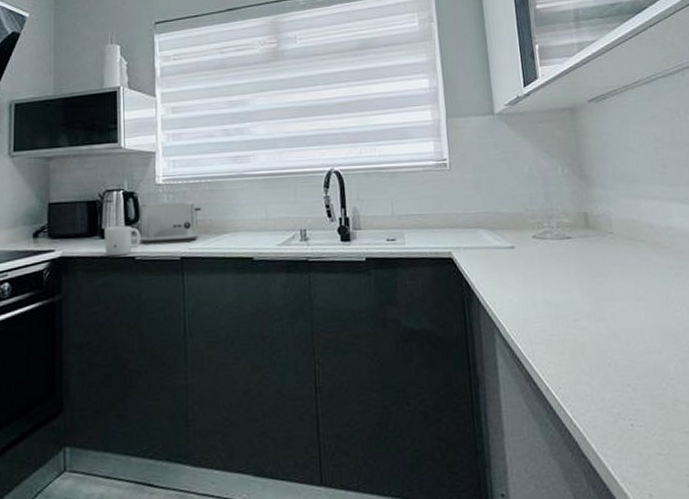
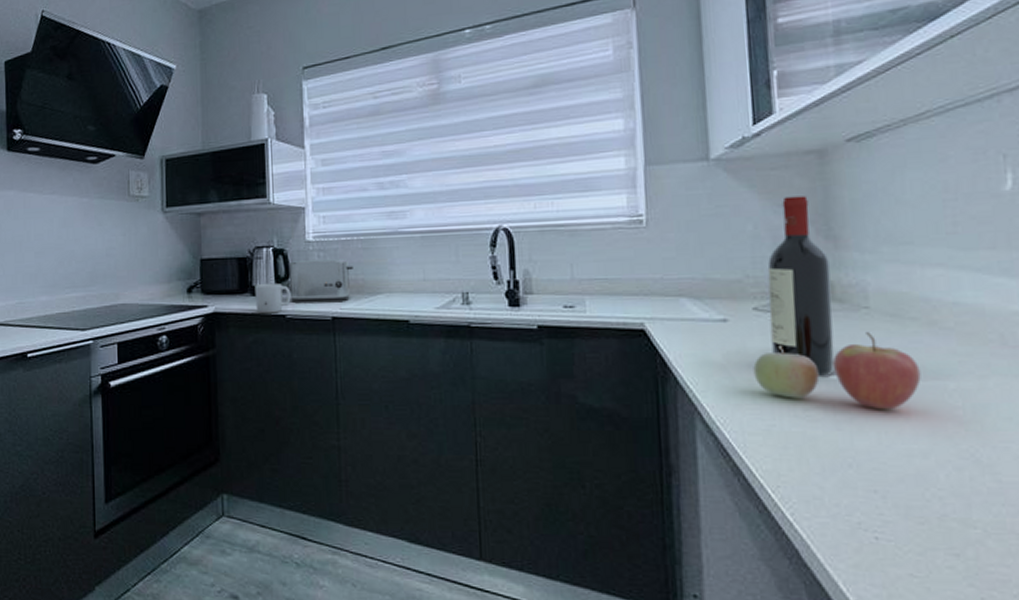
fruit: none [535,266,584,311] -> present [753,344,820,398]
wine bottle: none [540,144,593,292] -> present [767,196,835,378]
fruit: none [591,253,652,317] -> present [833,332,921,410]

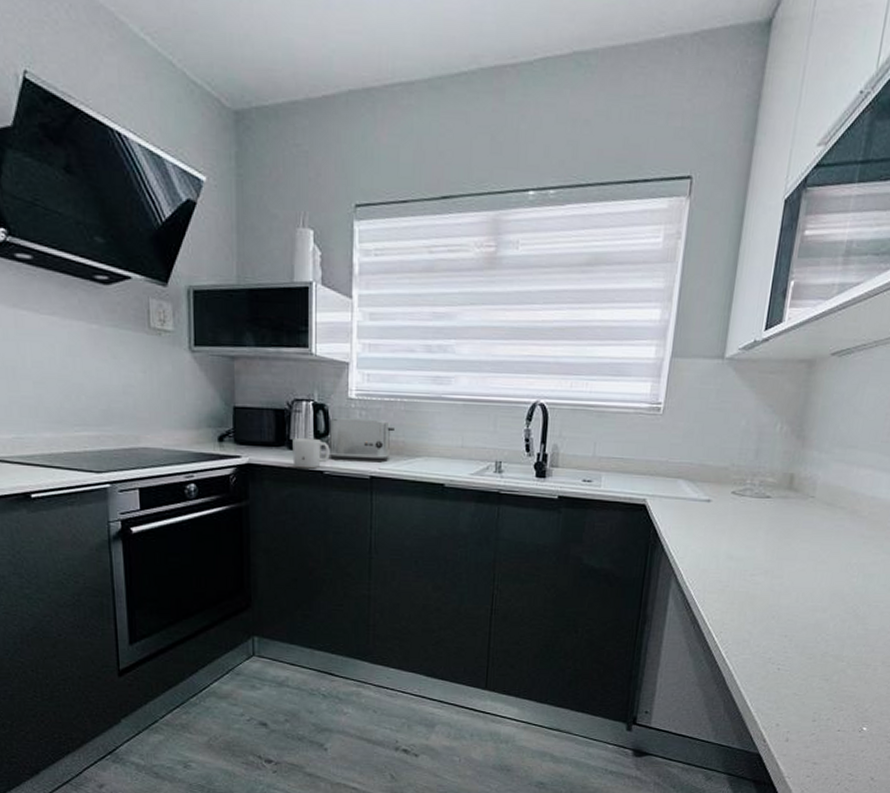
fruit: present [753,344,820,398] -> none [721,523,769,566]
wine bottle: present [767,196,835,378] -> none [738,399,796,551]
fruit: present [833,332,921,410] -> none [778,517,838,577]

